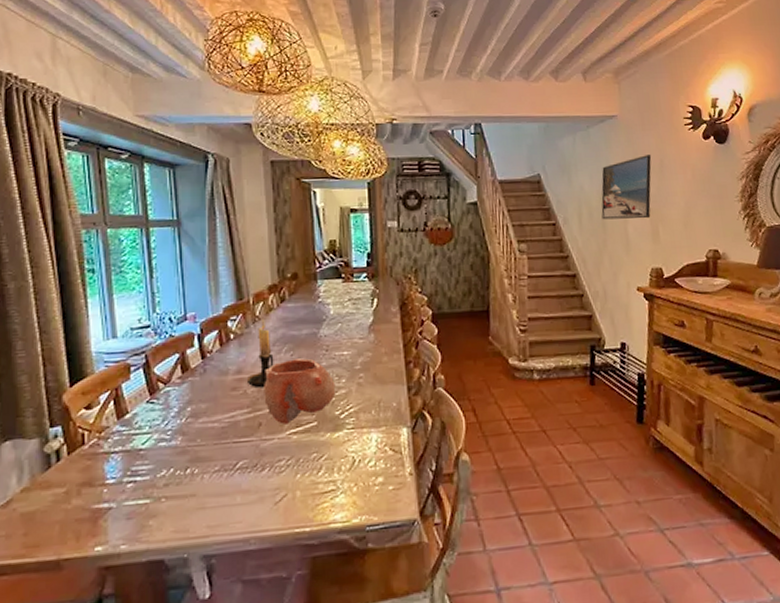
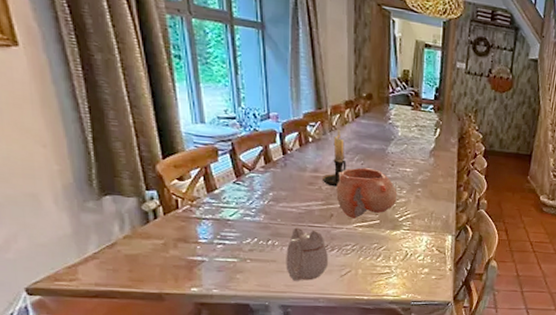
teapot: none [207,446,260,519] -> present [286,227,329,281]

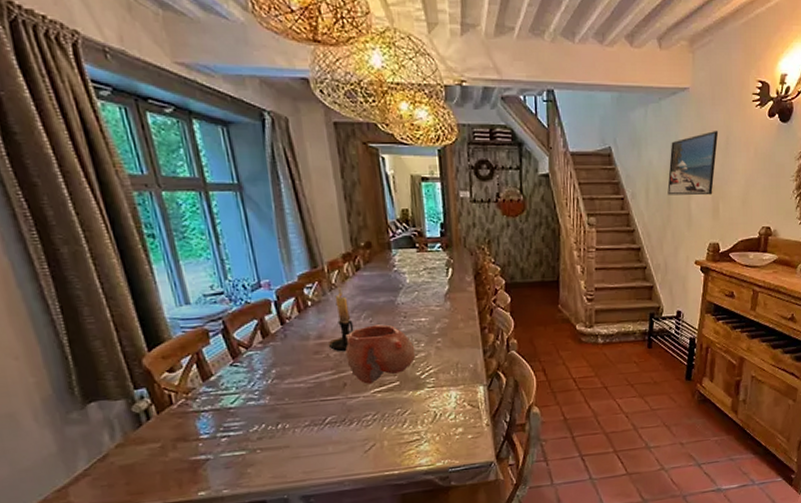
teapot: present [286,227,329,281] -> none [299,404,349,466]

